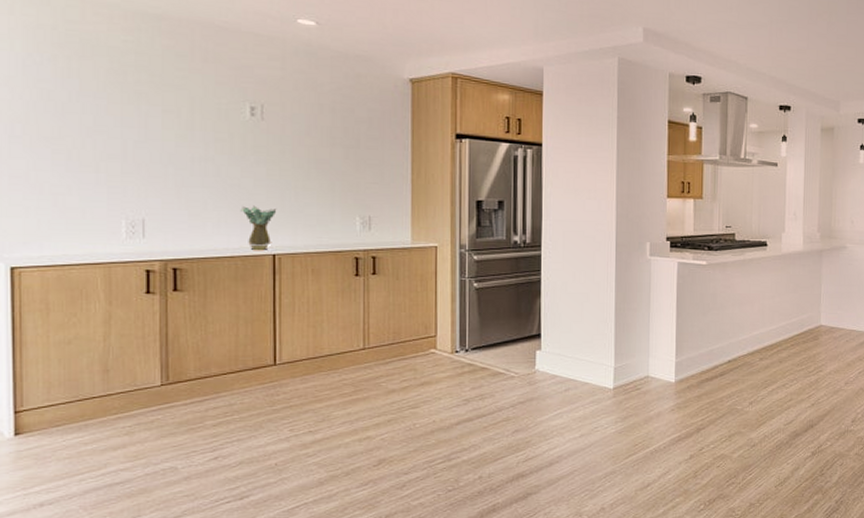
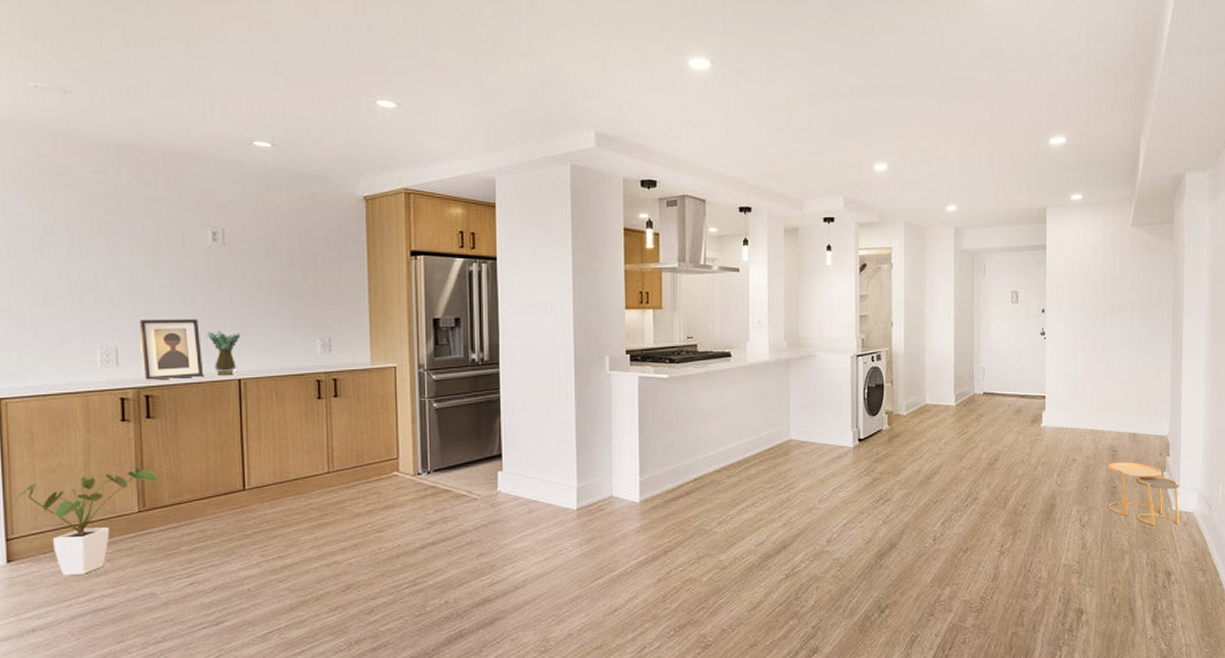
house plant: none [25,341,184,449] -> present [14,468,159,575]
picture frame: none [170,192,237,253] -> present [140,319,204,380]

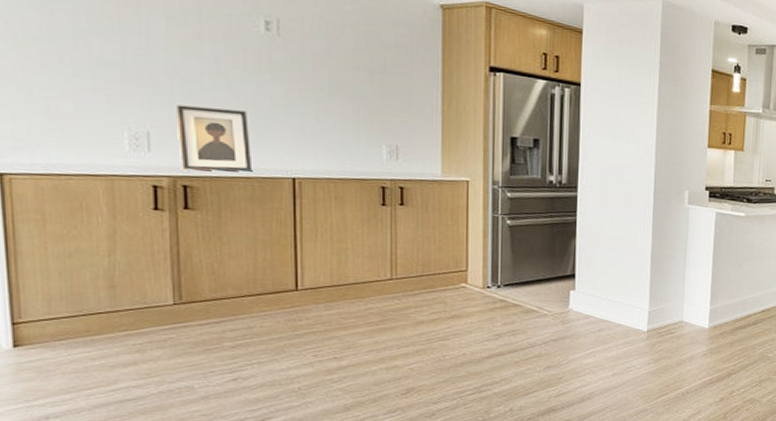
house plant: present [14,468,159,575] -> none [21,259,198,364]
vase: present [206,330,241,375] -> none [256,125,297,173]

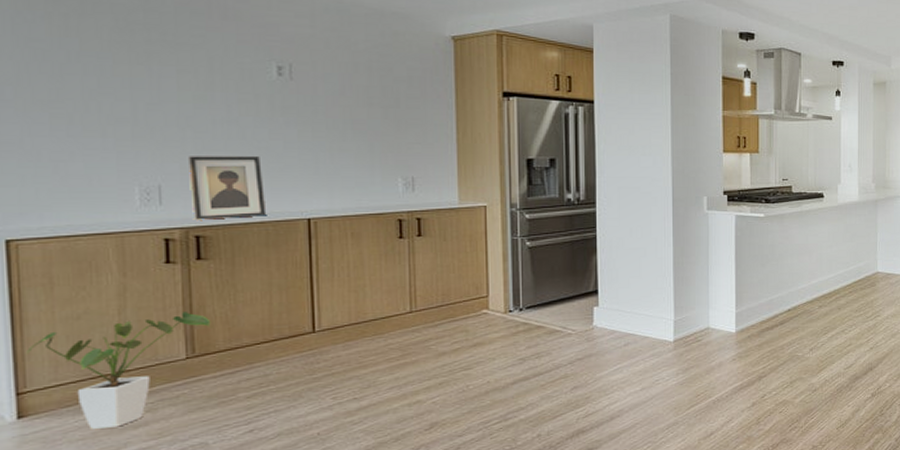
house plant: none [21,259,198,364] -> present [27,312,211,429]

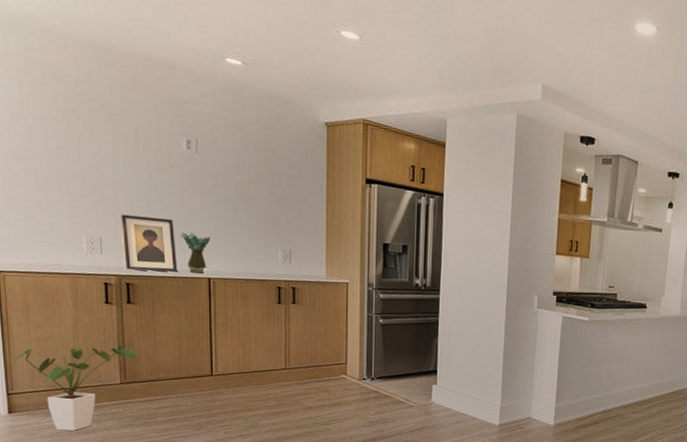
vase: none [270,168,311,215] -> present [180,232,211,274]

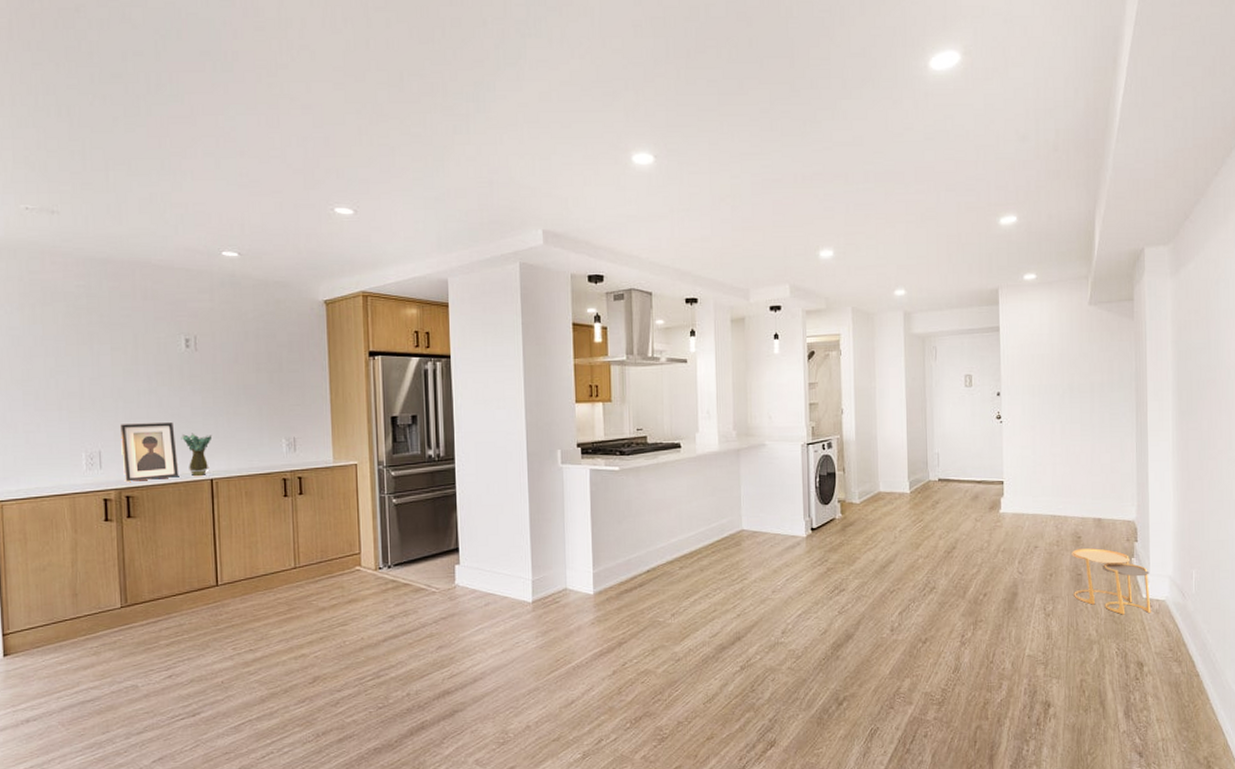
house plant: present [13,345,138,431] -> none [9,565,139,668]

